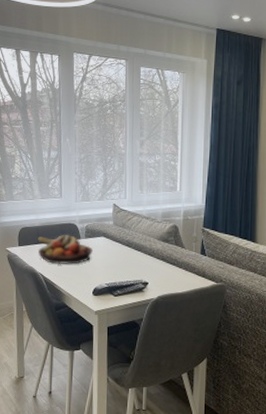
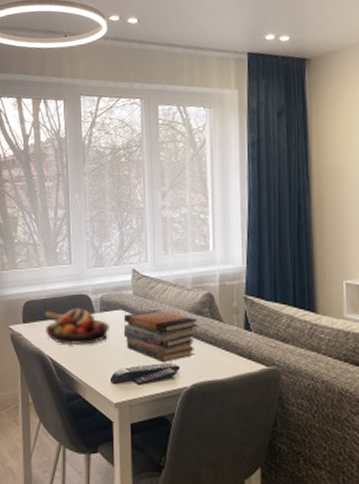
book stack: none [104,237,165,279] -> present [123,309,198,362]

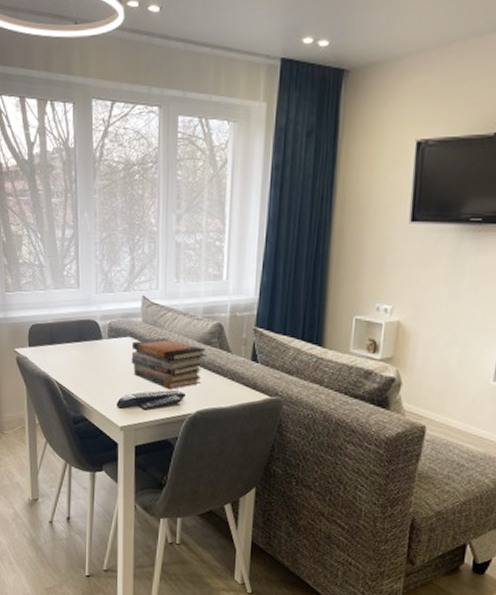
fruit bowl: present [45,307,111,345] -> none [51,333,118,370]

